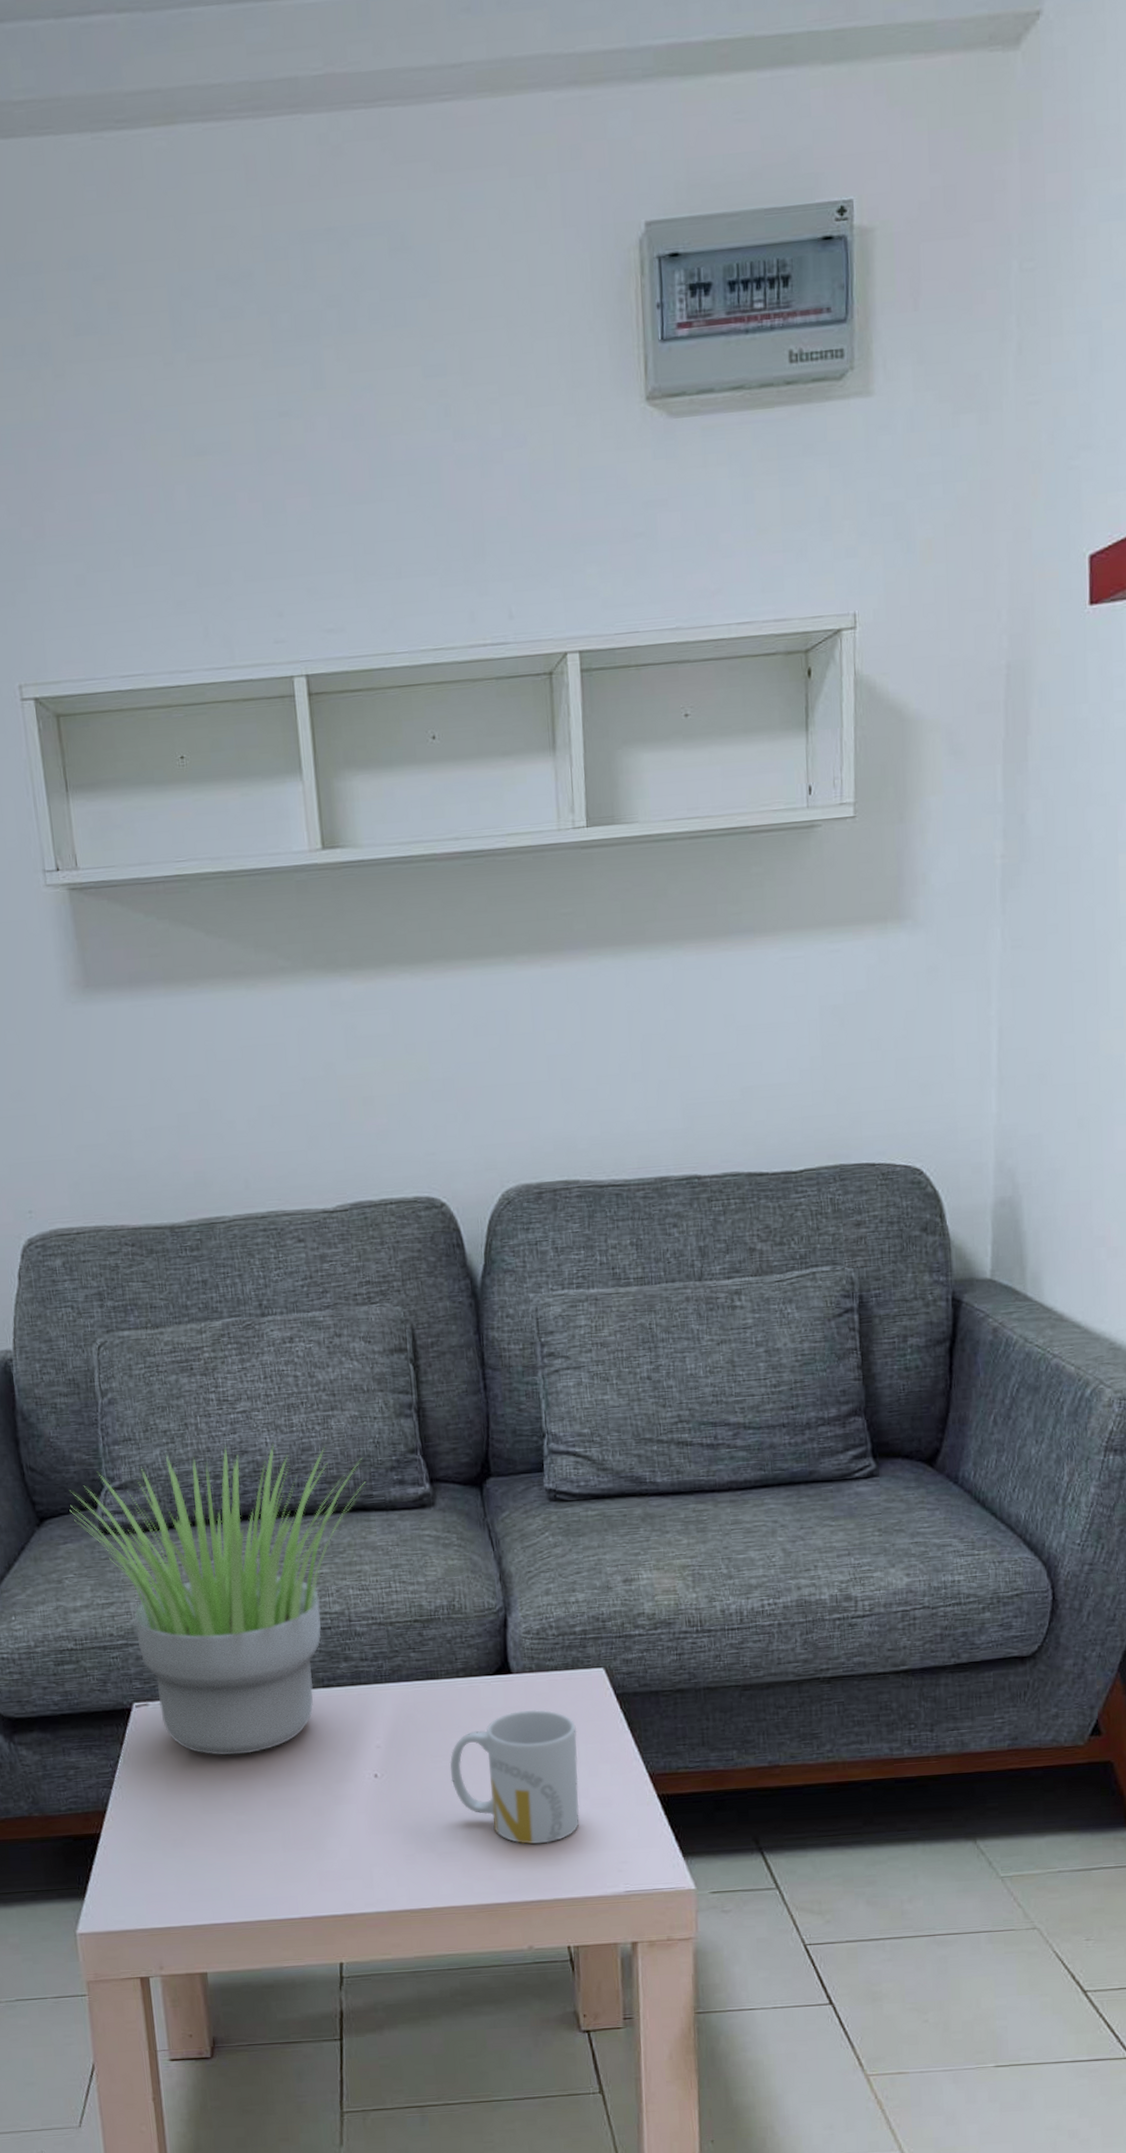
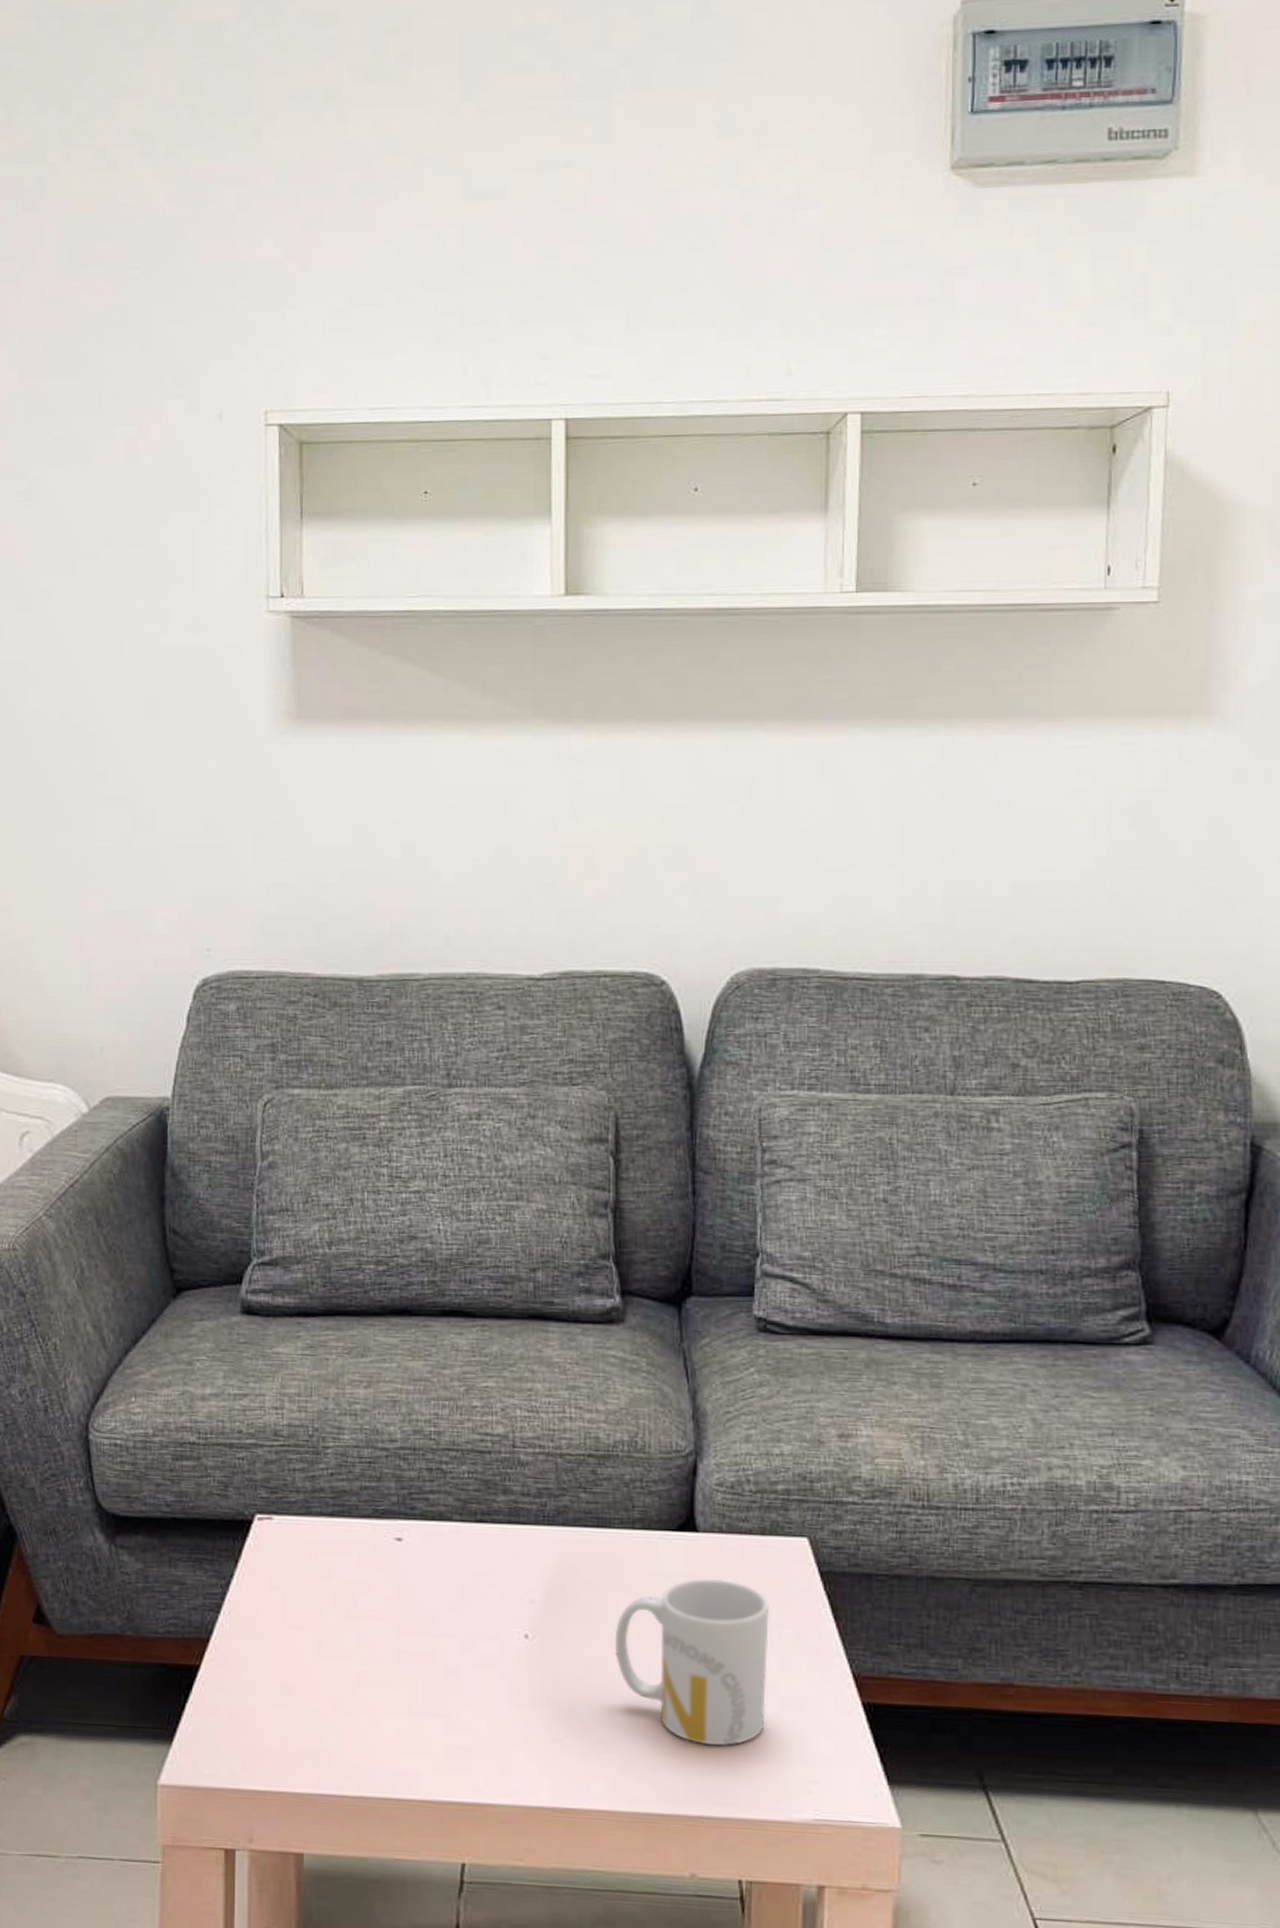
potted plant: present [69,1444,366,1755] -> none [211,1227,548,1592]

